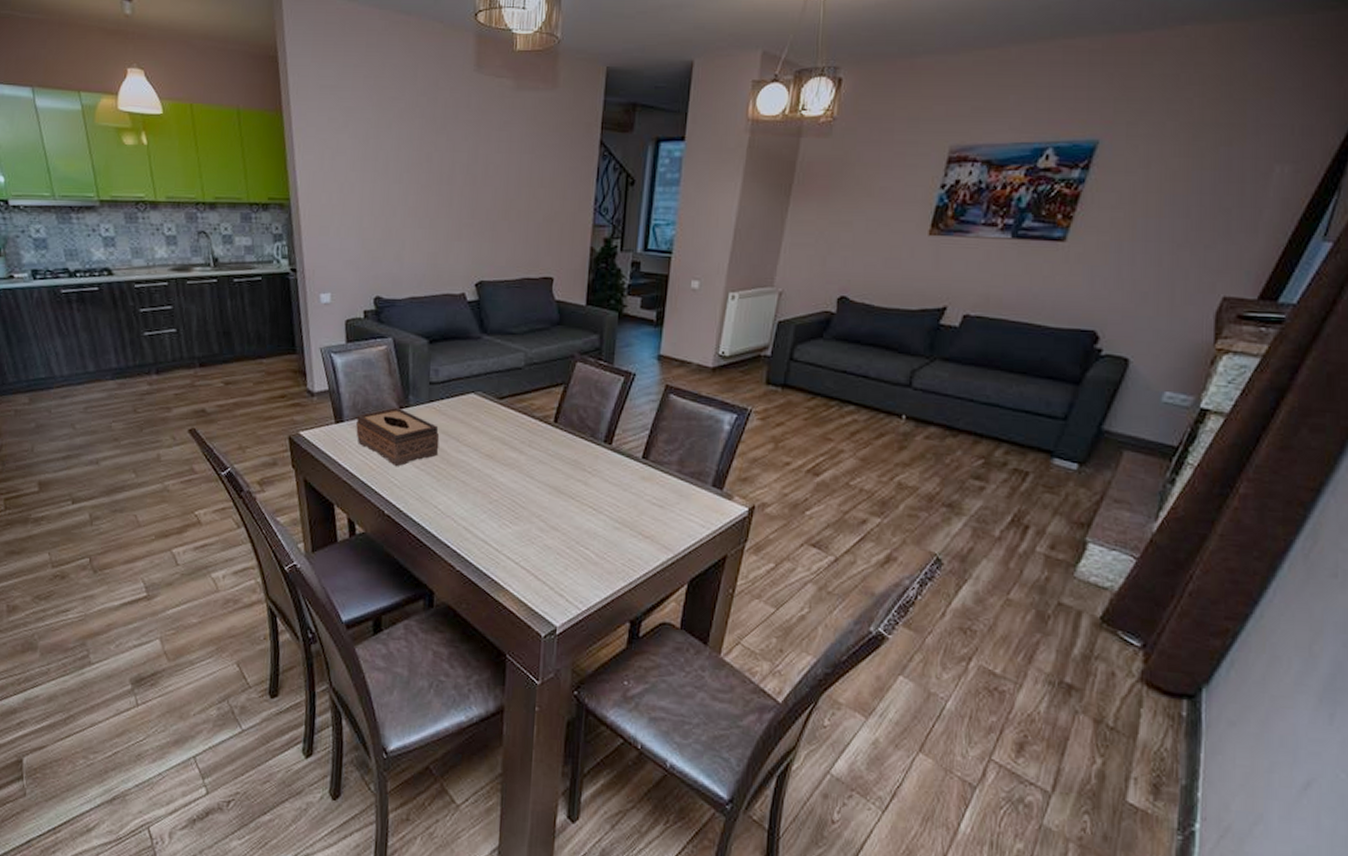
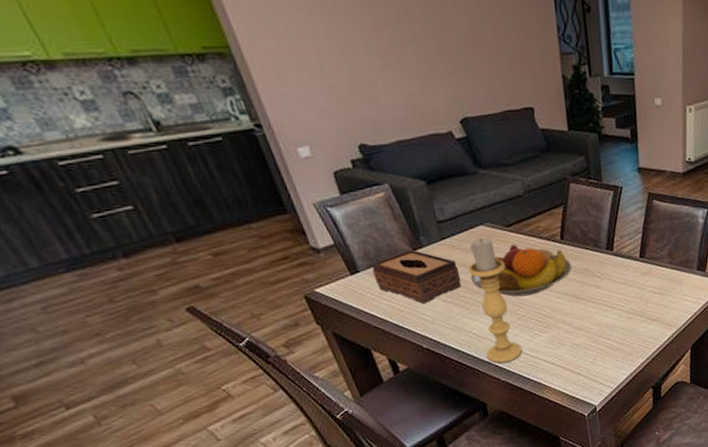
candle holder: none [447,407,488,550] -> present [468,238,523,364]
fruit bowl: none [449,419,561,479] -> present [470,244,573,297]

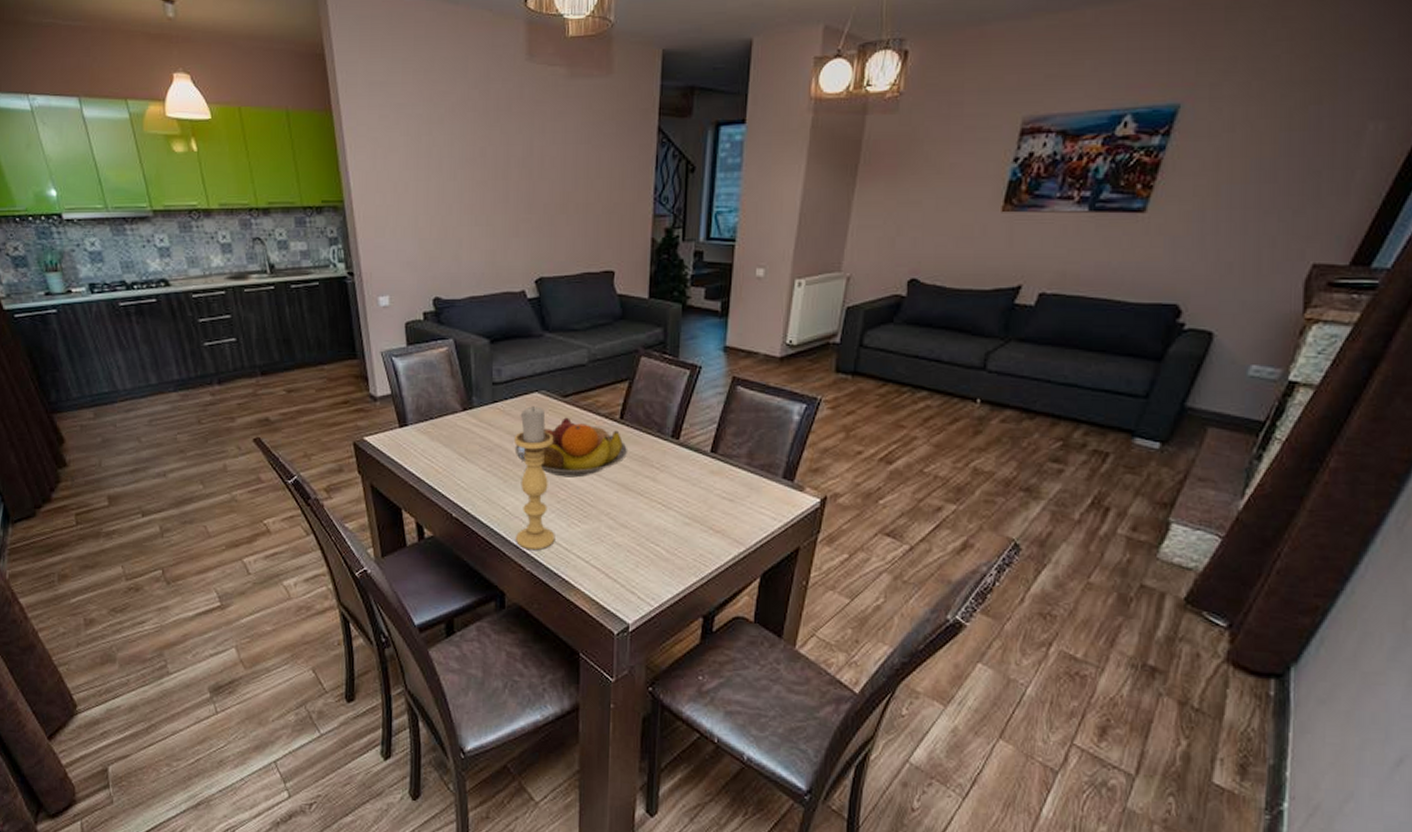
tissue box: present [371,249,462,305] -> none [420,409,505,469]

